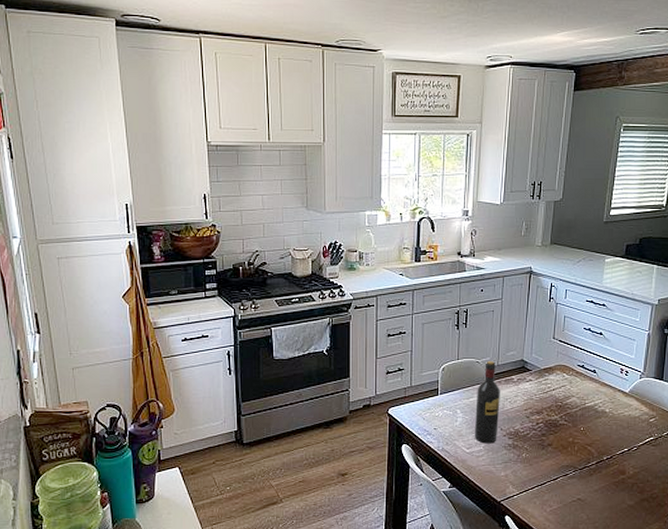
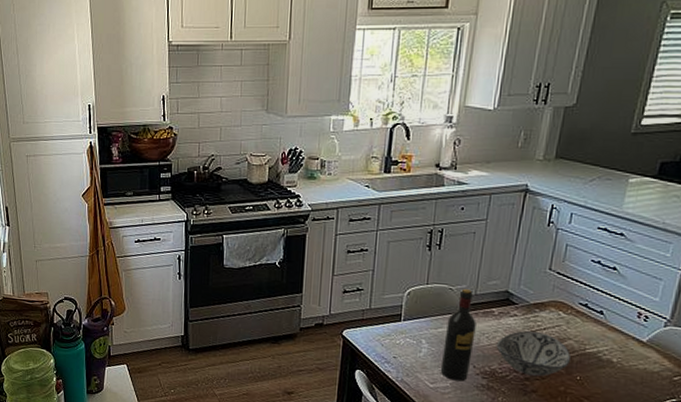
decorative bowl: none [517,392,576,431] -> present [496,330,572,376]

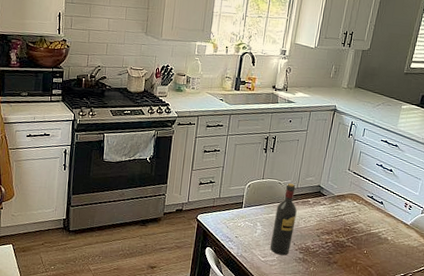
decorative bowl: present [496,330,572,376] -> none [310,216,361,251]

